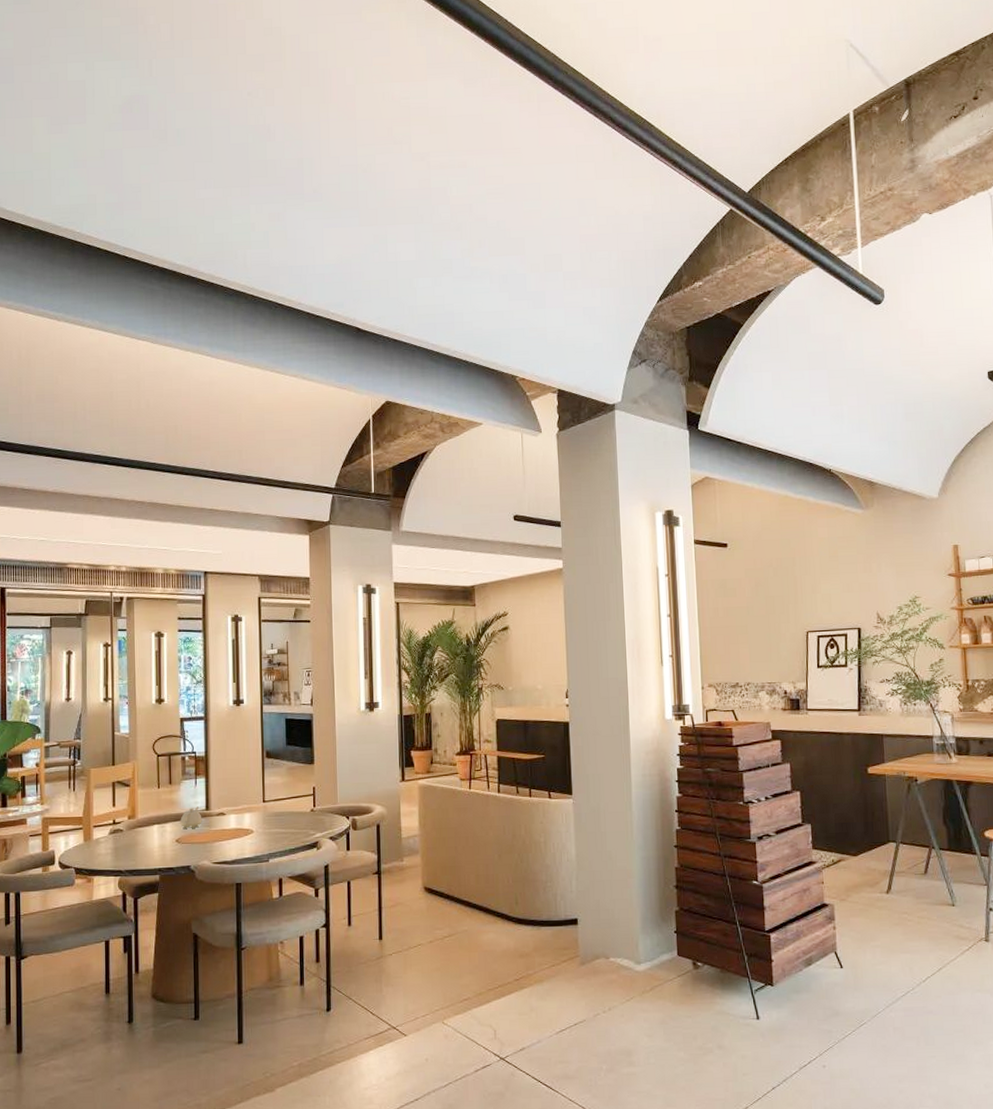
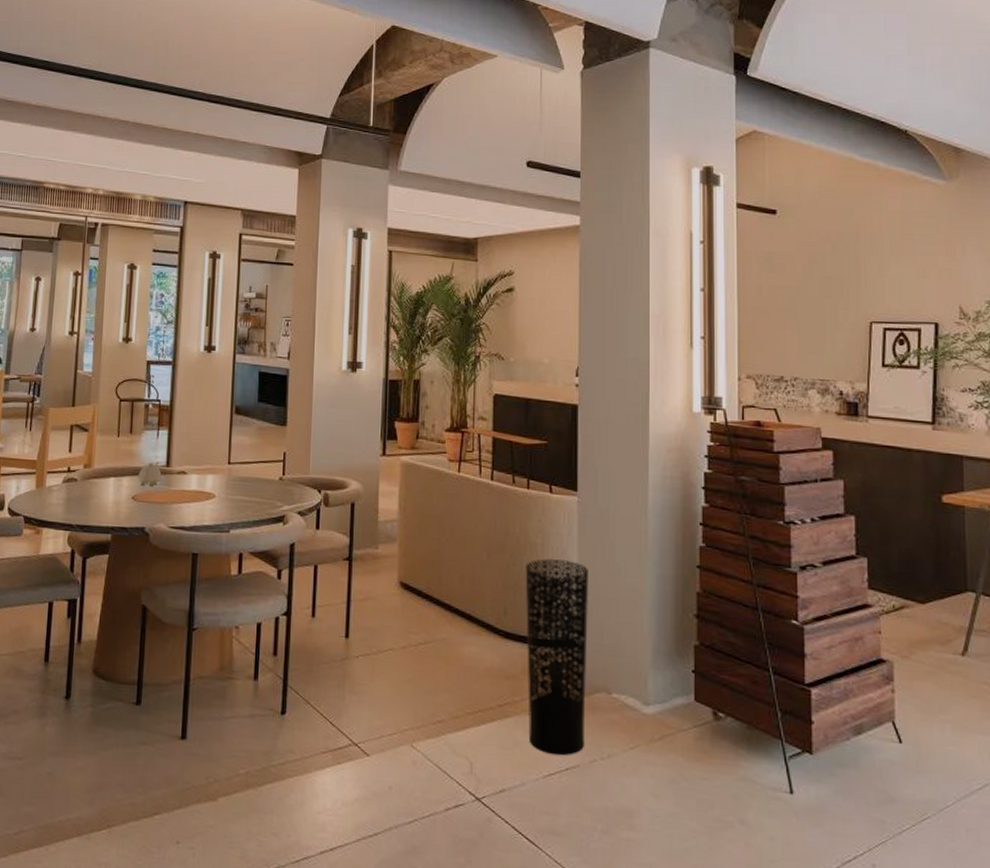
umbrella stand: none [531,852,589,1014] -> present [525,559,588,756]

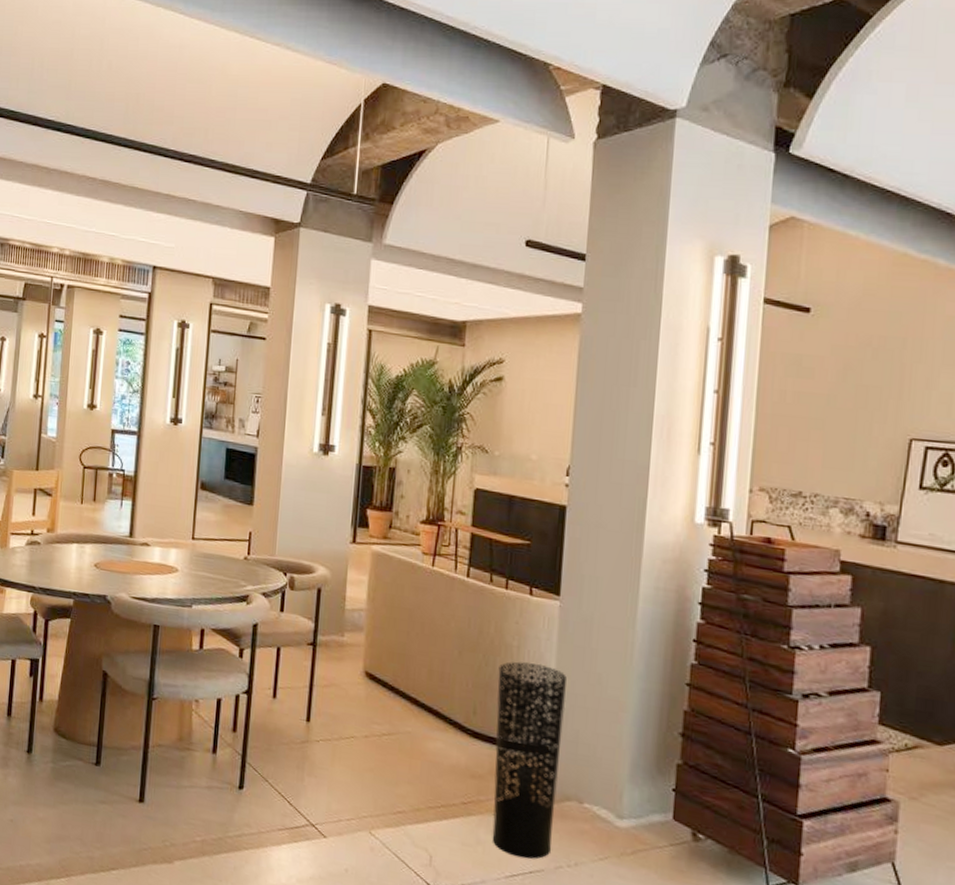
teapot: present [138,461,162,487] -> none [100,531,125,556]

